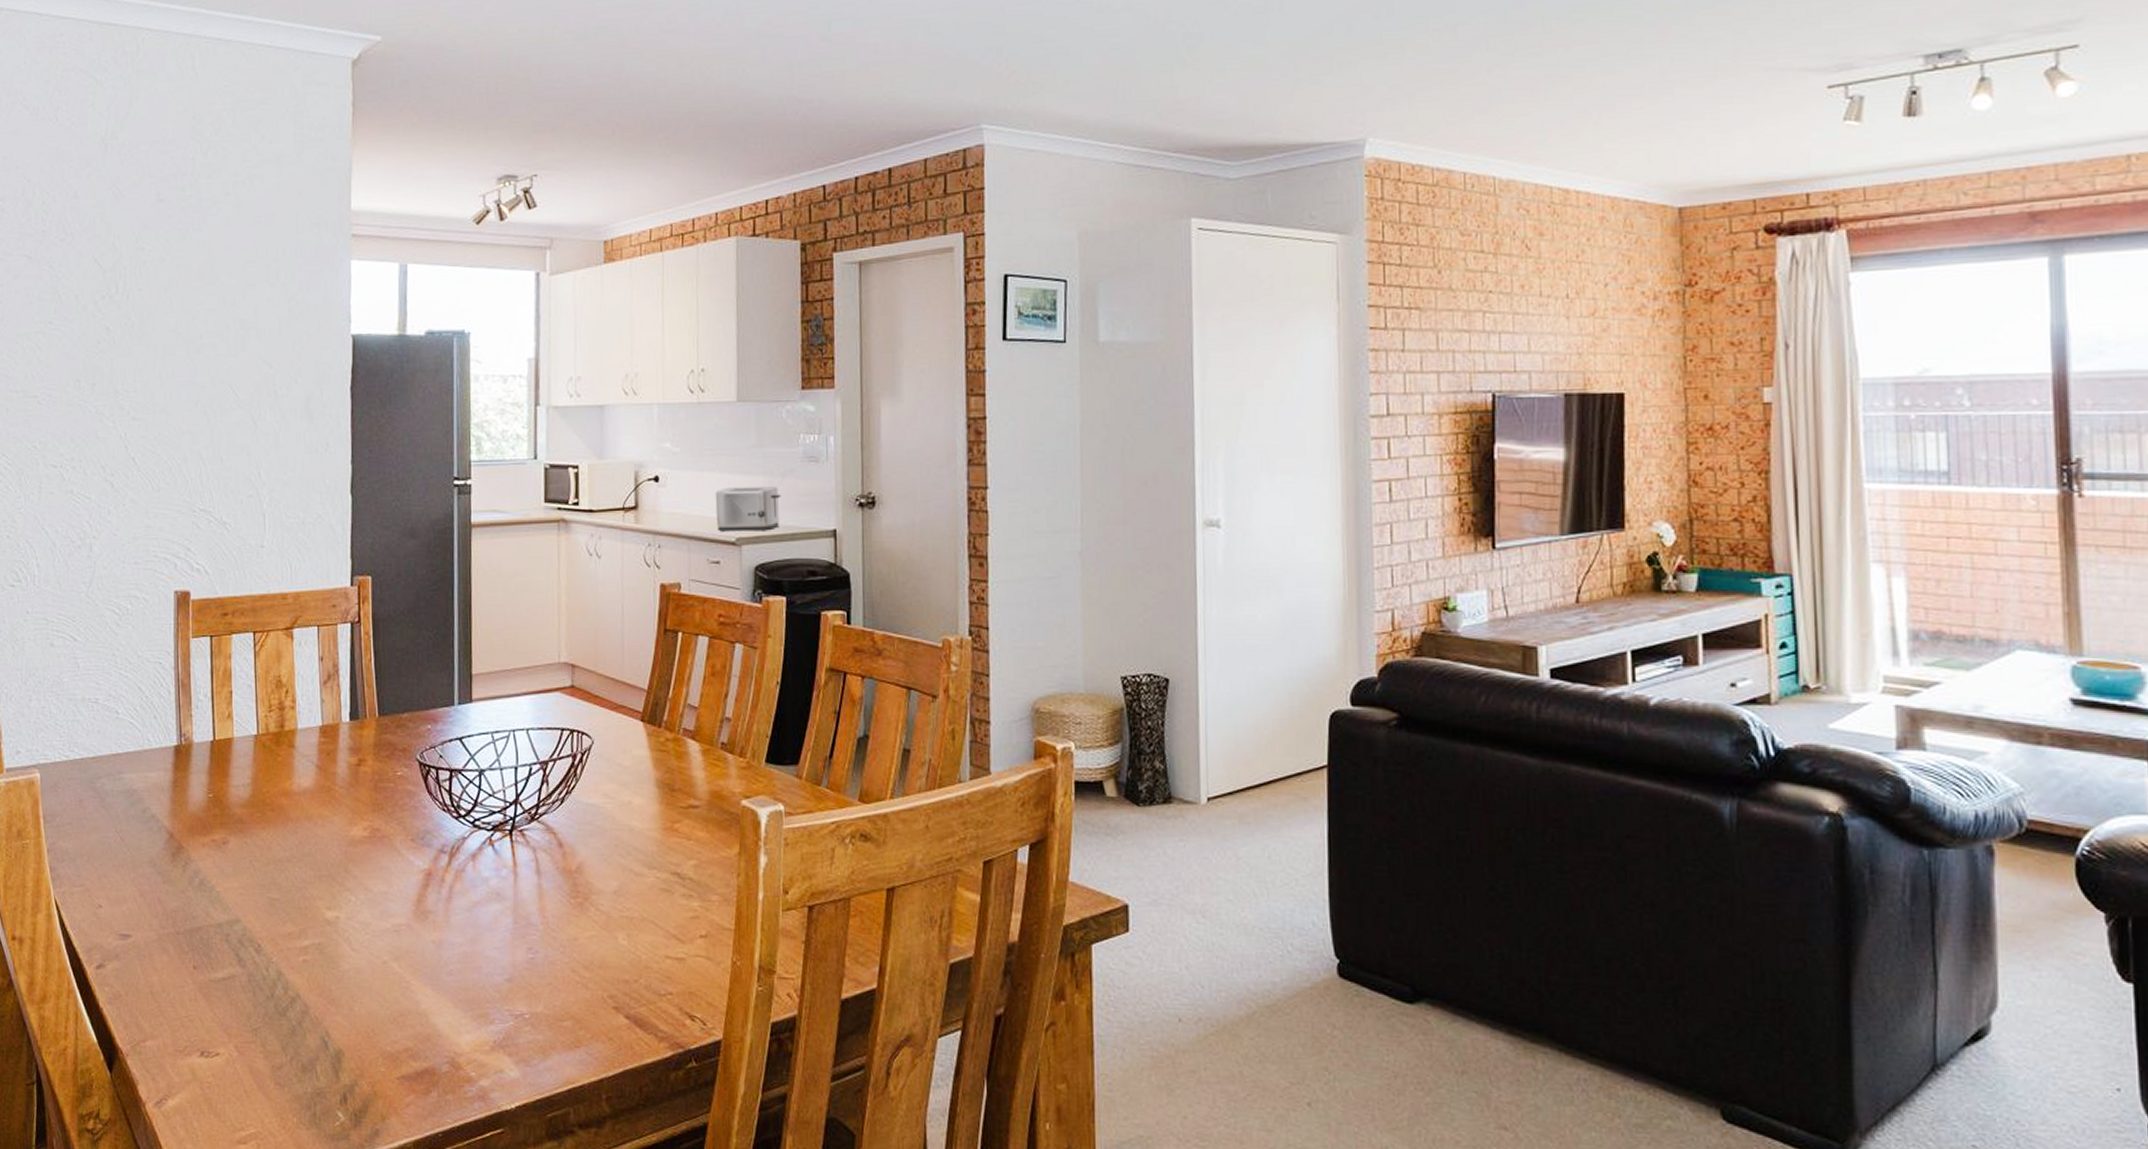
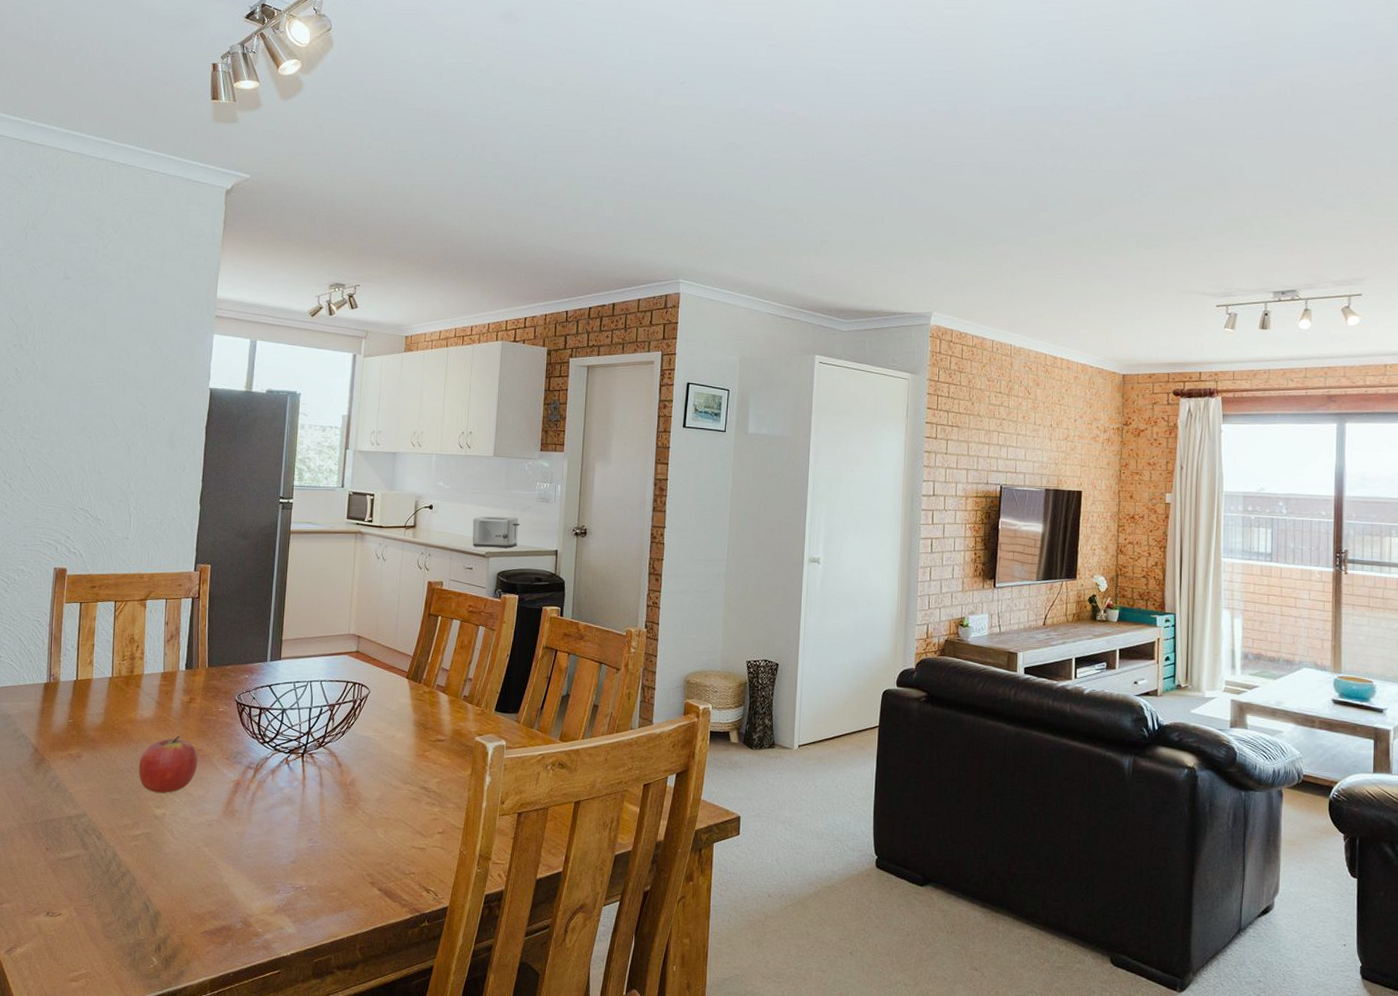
apple: none [300,811,376,889] -> present [138,736,198,793]

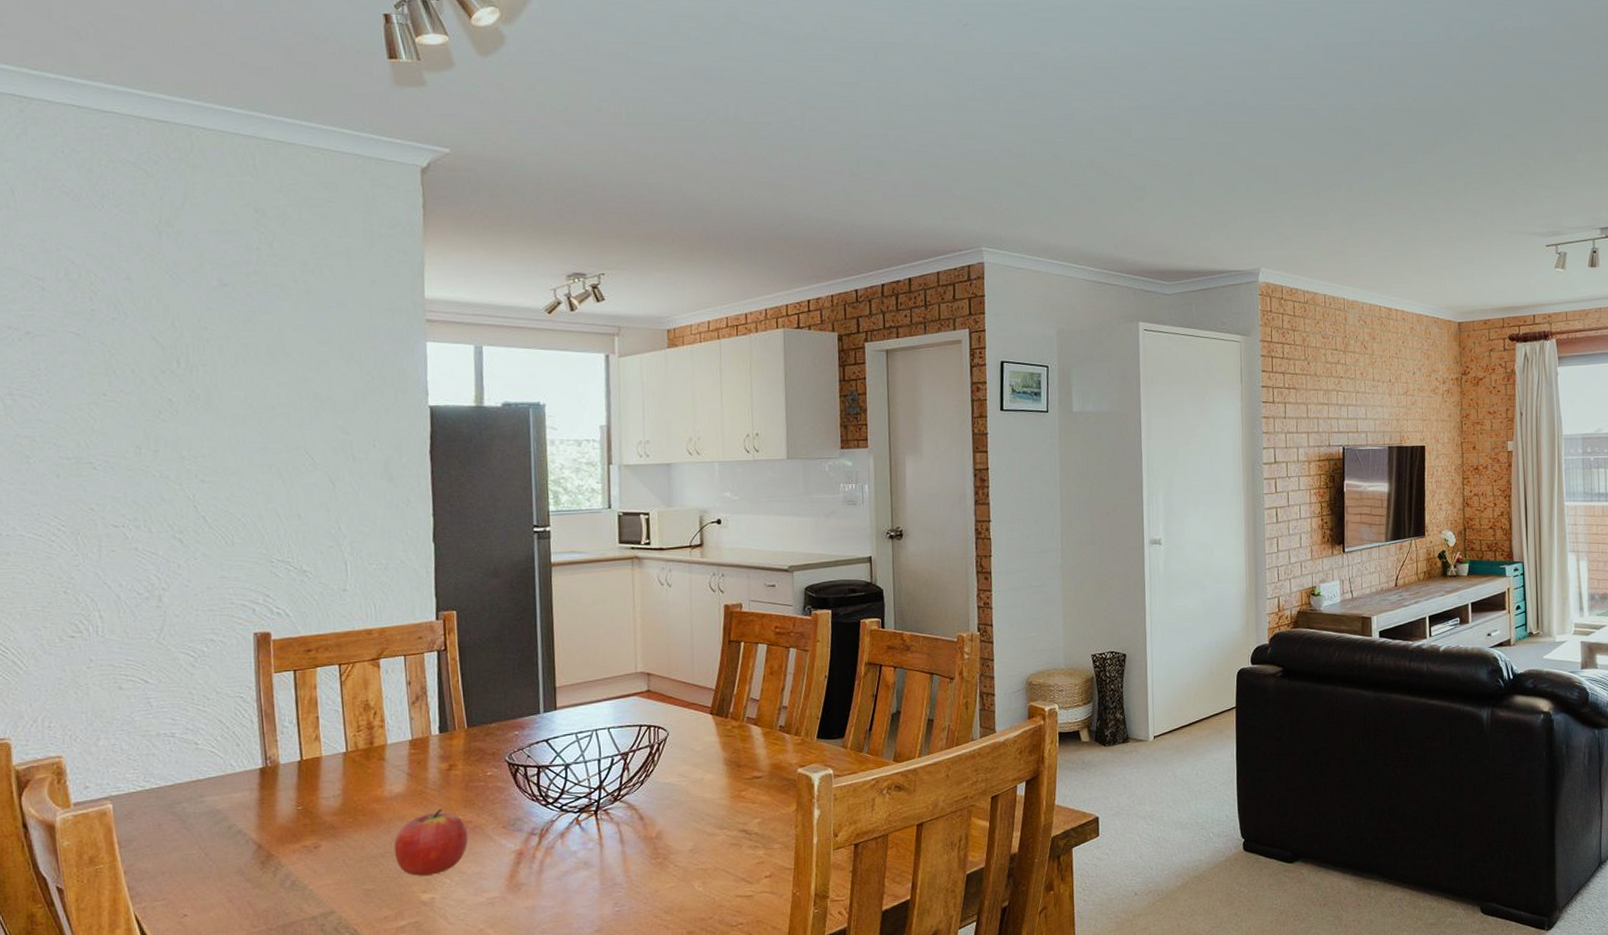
toaster: present [472,516,520,549] -> none [770,525,826,562]

